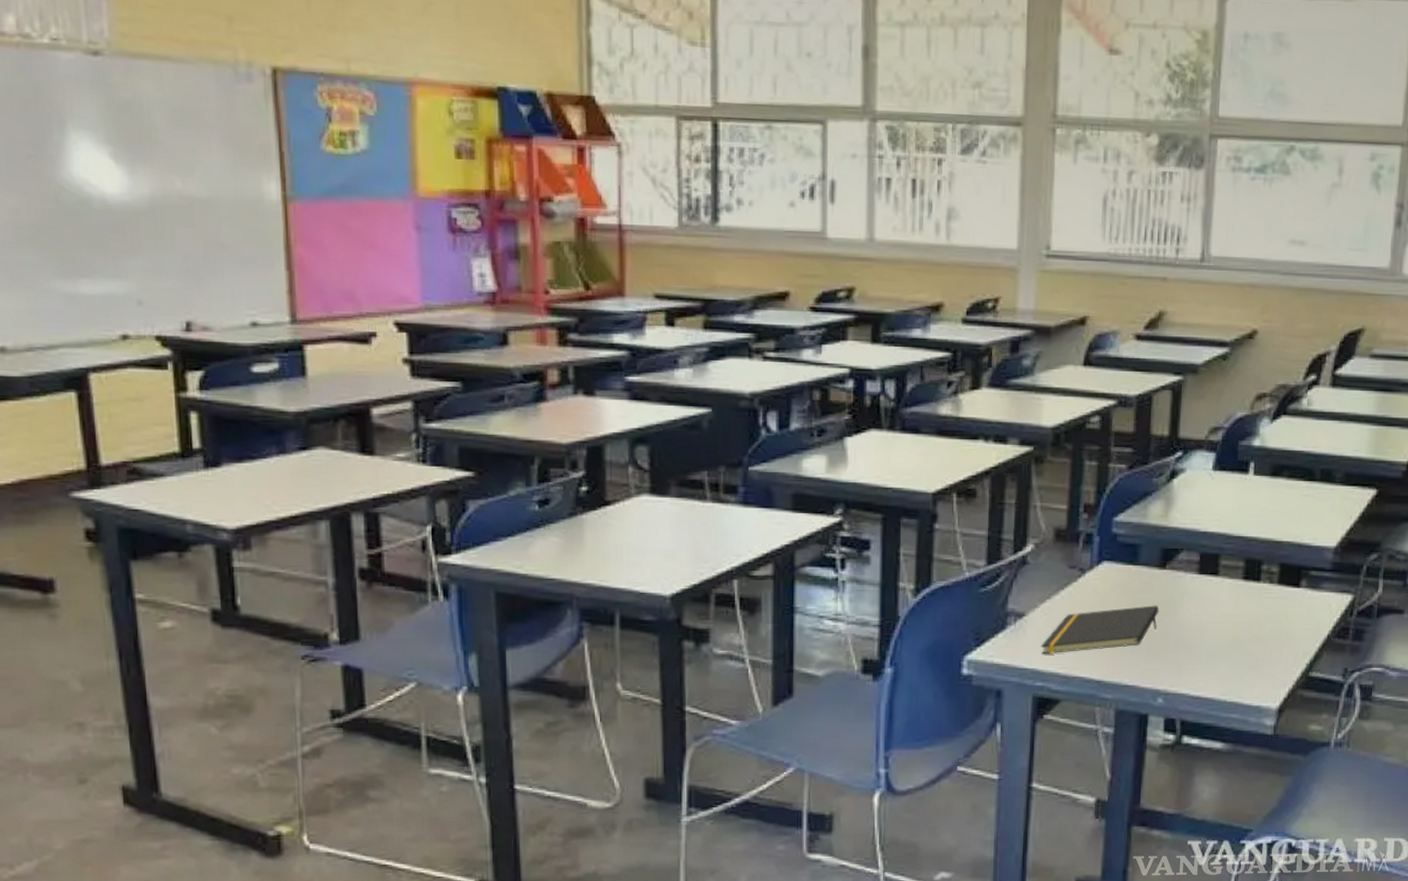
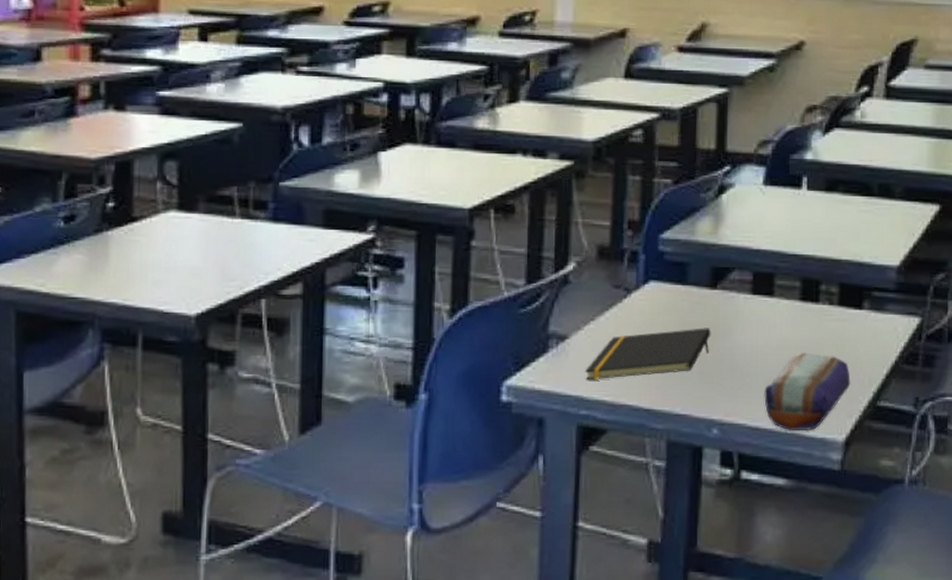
pencil case: none [1206,627,1286,700] -> present [764,352,851,431]

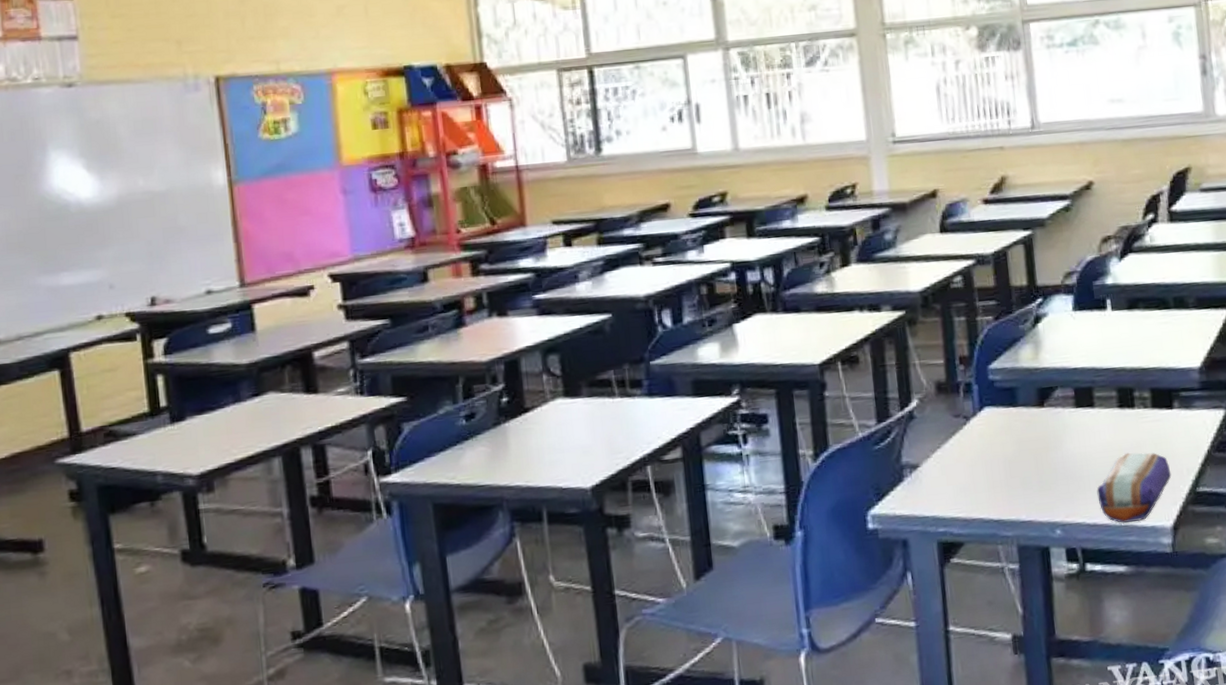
notepad: present [585,328,711,380] -> none [938,442,1045,501]

